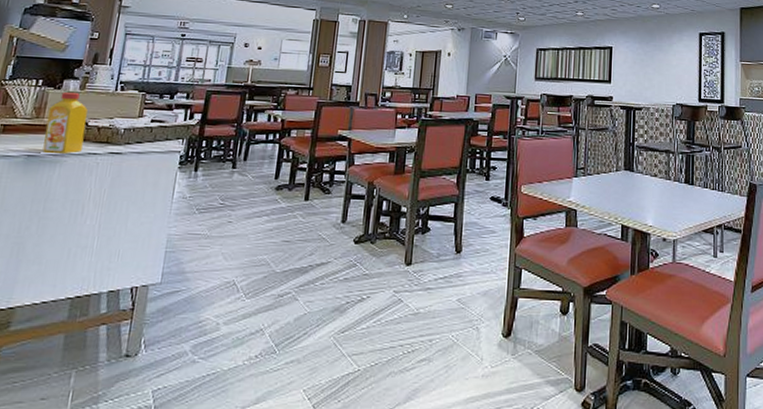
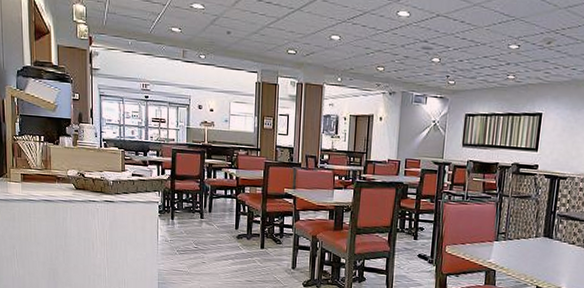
juice bottle: present [42,92,88,155] -> none [53,148,84,201]

